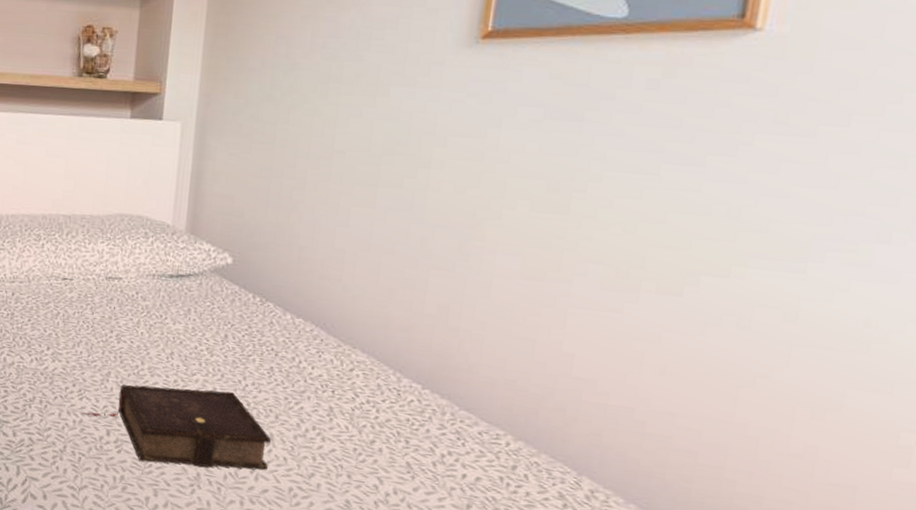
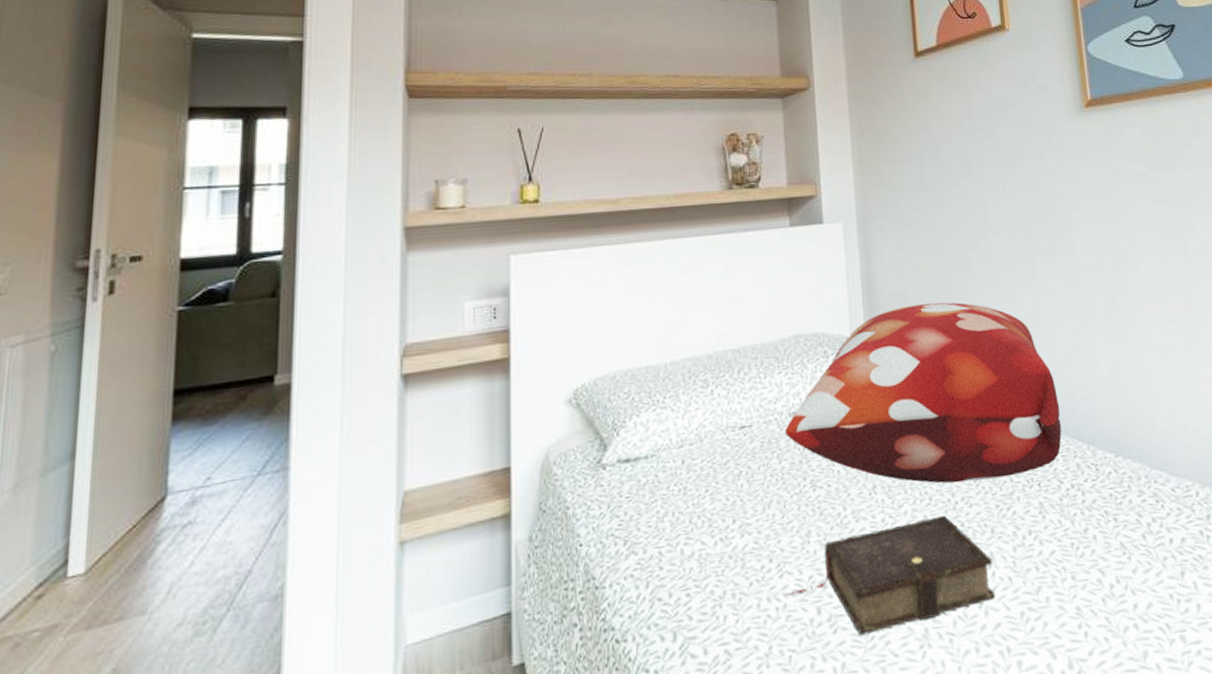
decorative pillow: none [99,208,373,379] -> present [784,302,1062,484]

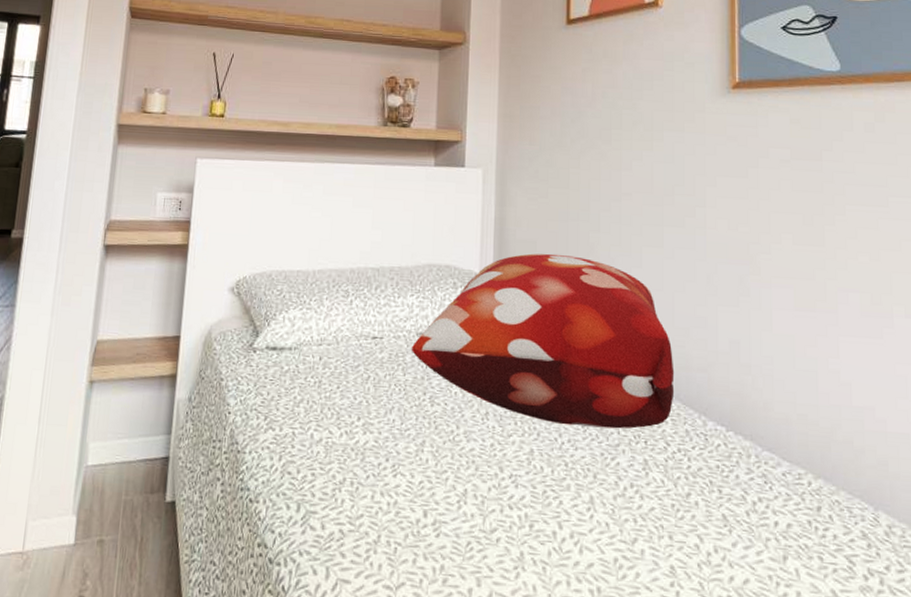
book: present [785,515,995,635] -> none [397,452,591,545]

